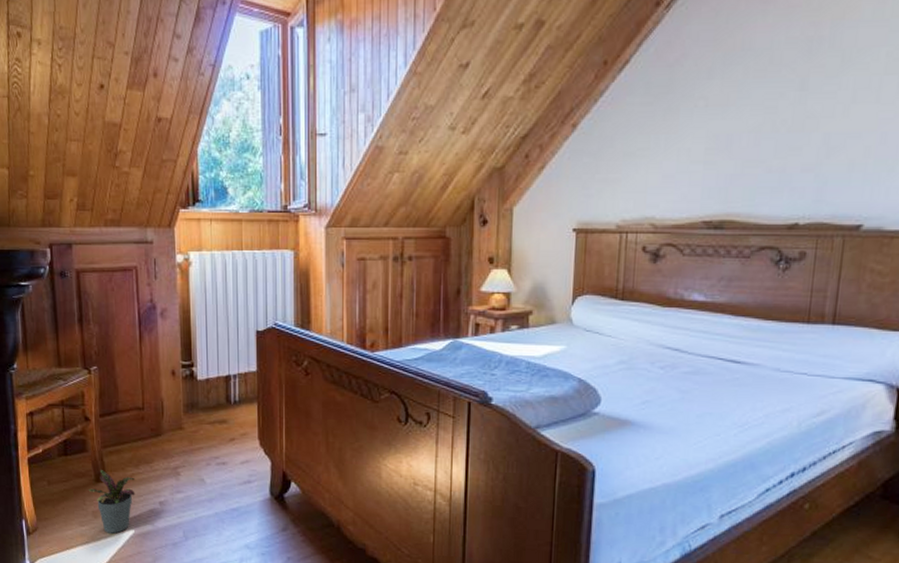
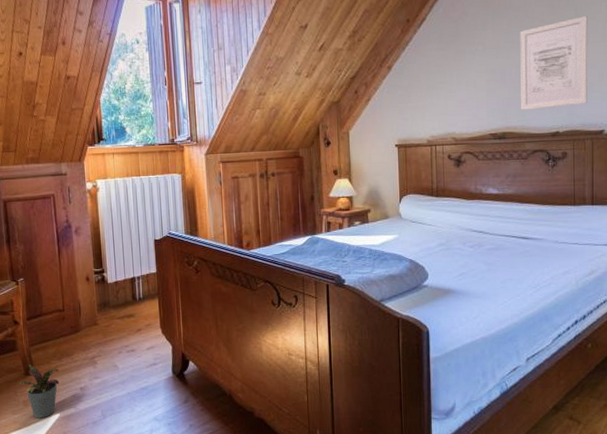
wall art: none [748,66,859,192] -> present [520,16,588,110]

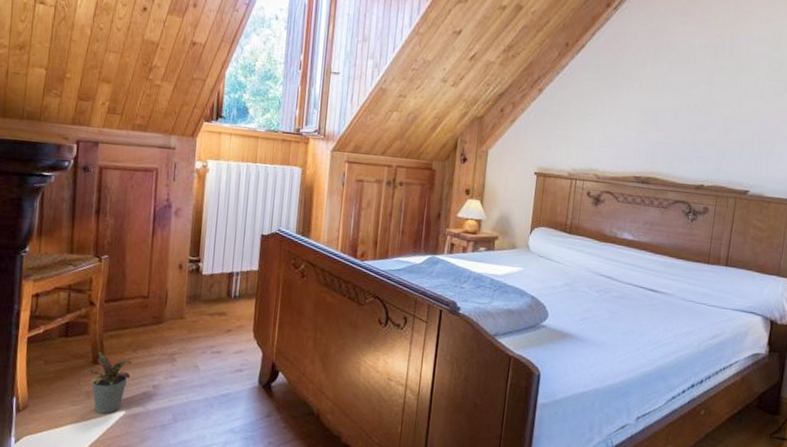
wall art: present [520,16,588,110] -> none [668,70,749,161]

